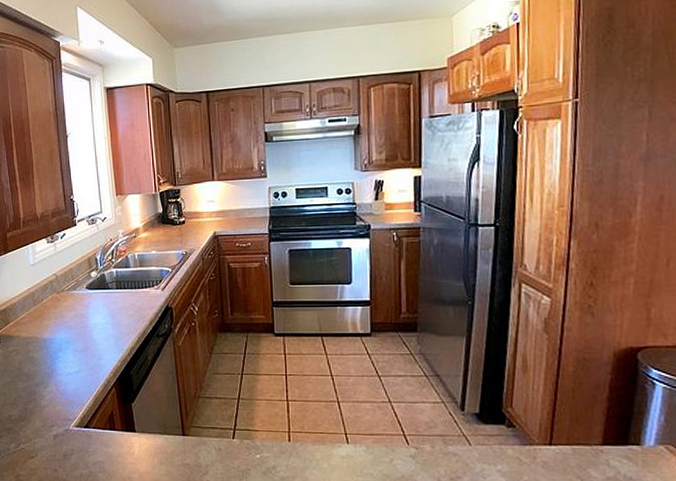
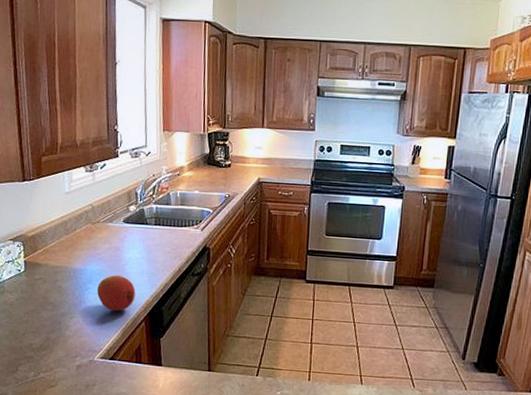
fruit: none [67,342,104,378] -> present [97,275,136,311]

